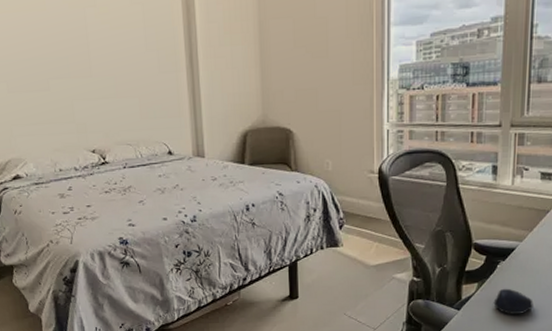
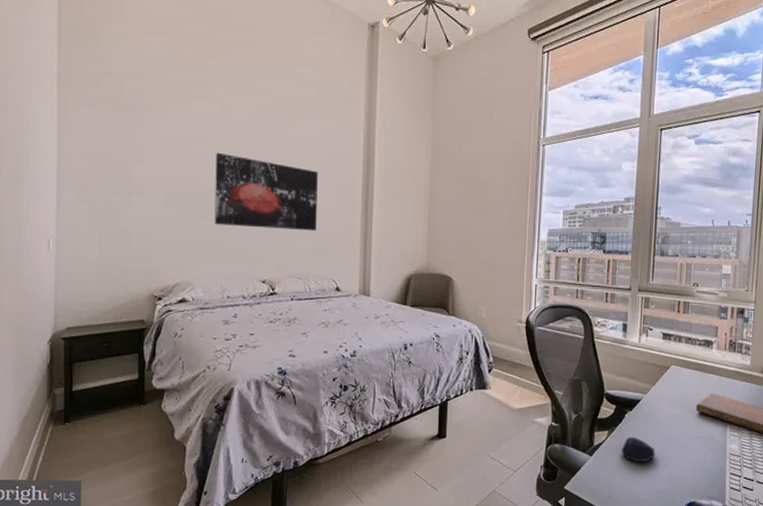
wall art: none [27,17,141,96] -> present [214,152,318,232]

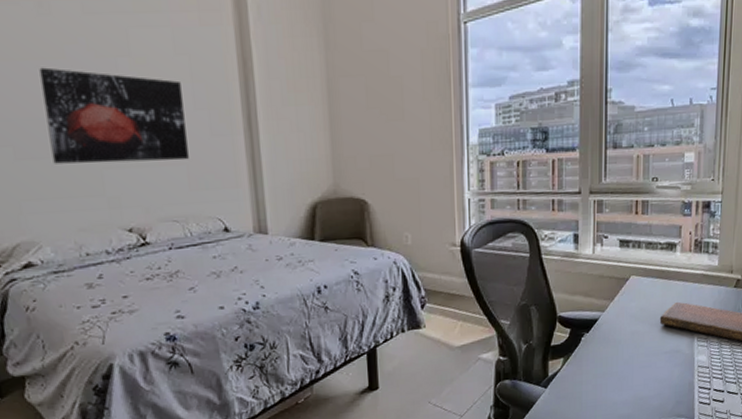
computer mouse: present [621,437,655,462] -> none [579,361,617,388]

